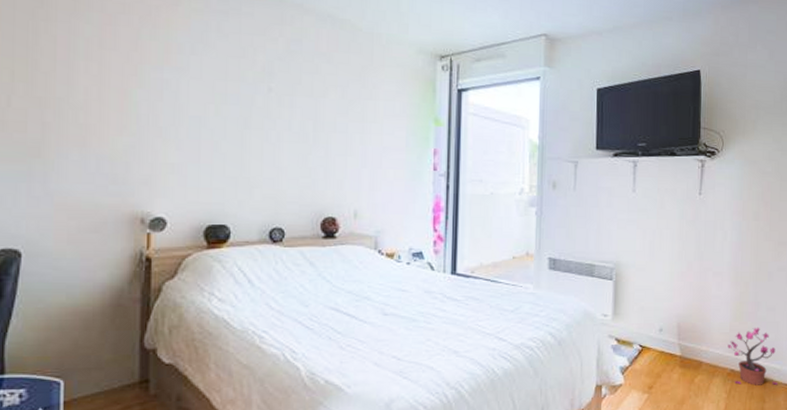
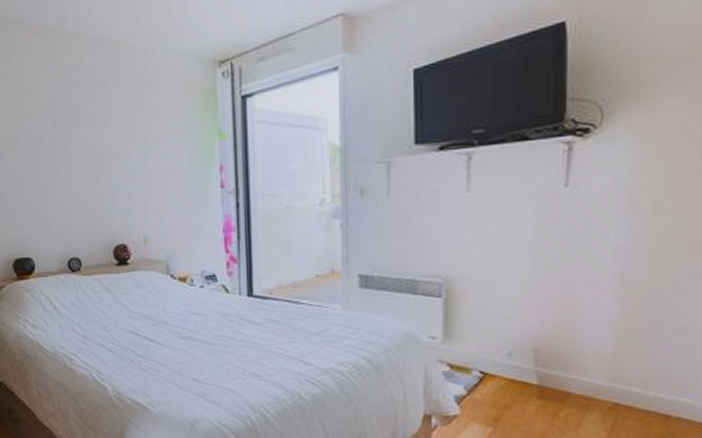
potted plant: present [727,327,778,386] -> none [609,351,689,424]

